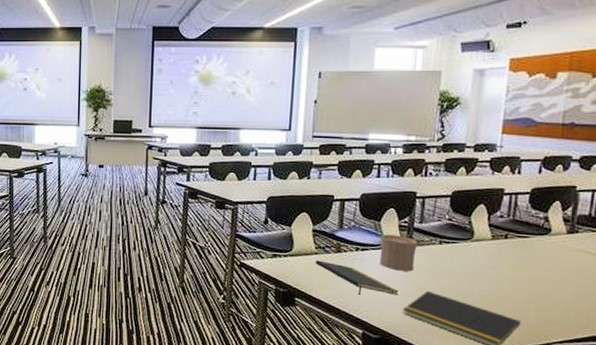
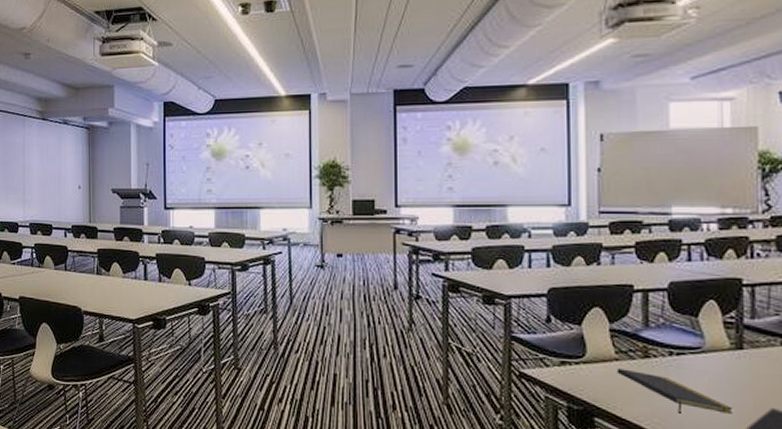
cup: present [379,234,418,272] -> none [700,333,752,382]

